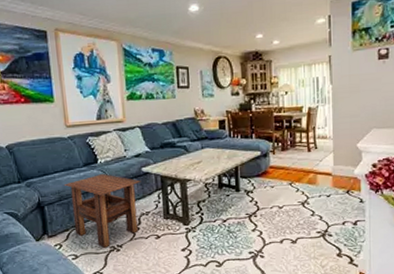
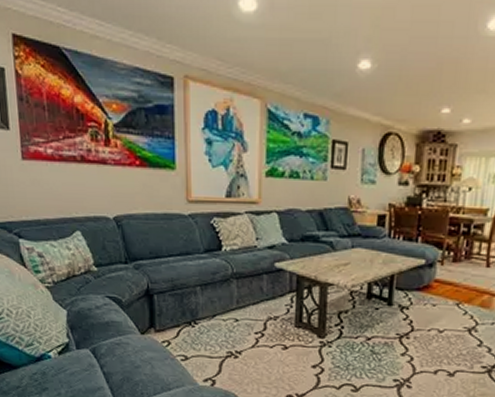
side table: present [64,174,142,248] -> none [178,264,273,352]

